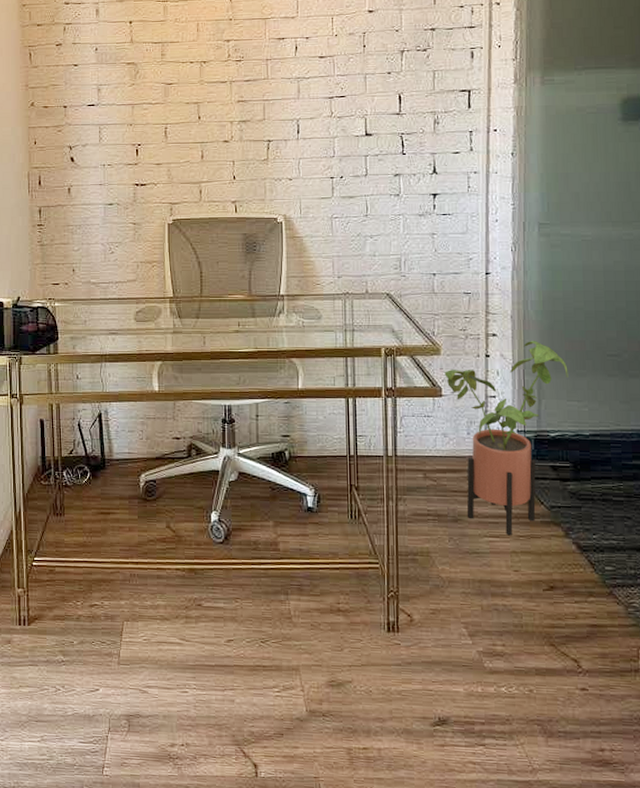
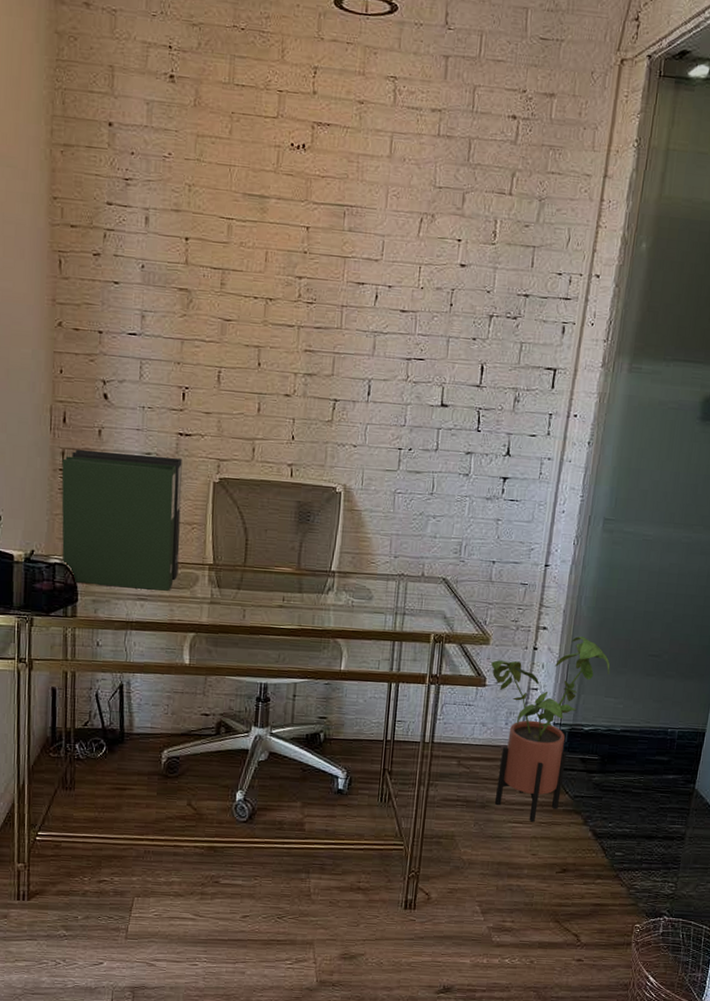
binder: none [39,205,143,324] -> present [61,449,183,591]

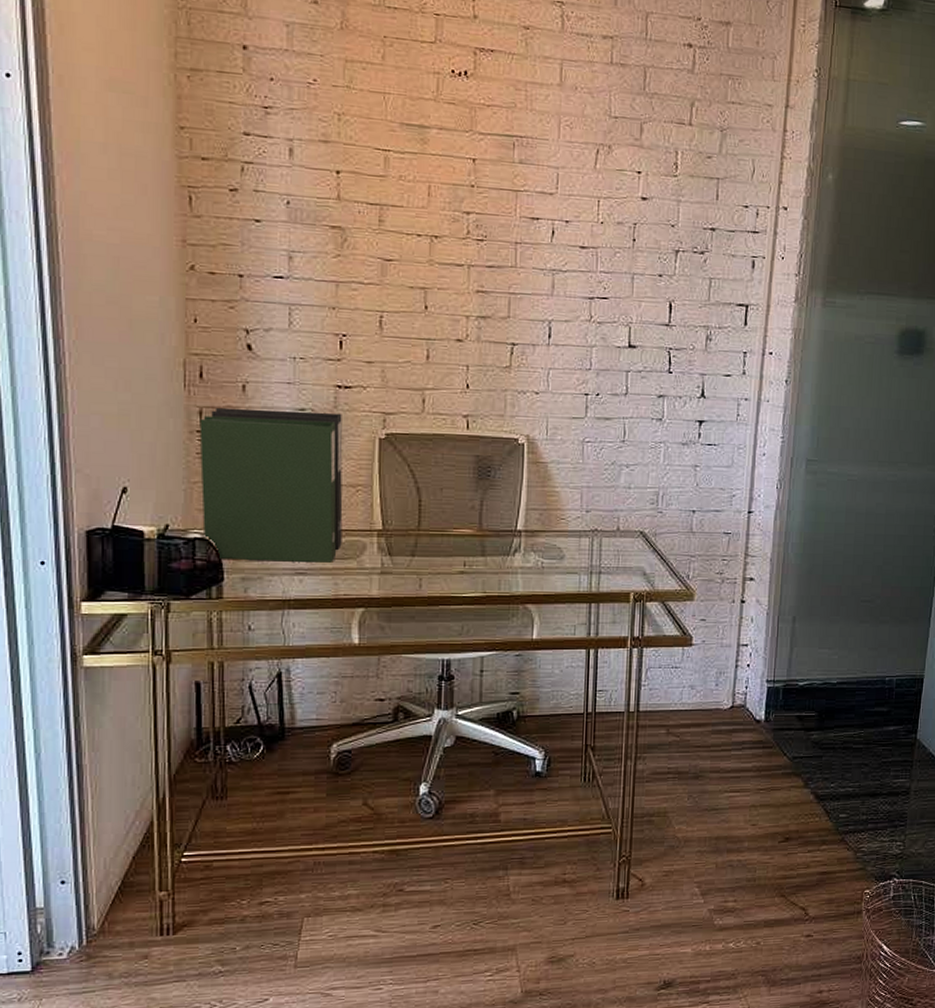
house plant: present [491,636,611,822] -> none [697,586,822,790]

